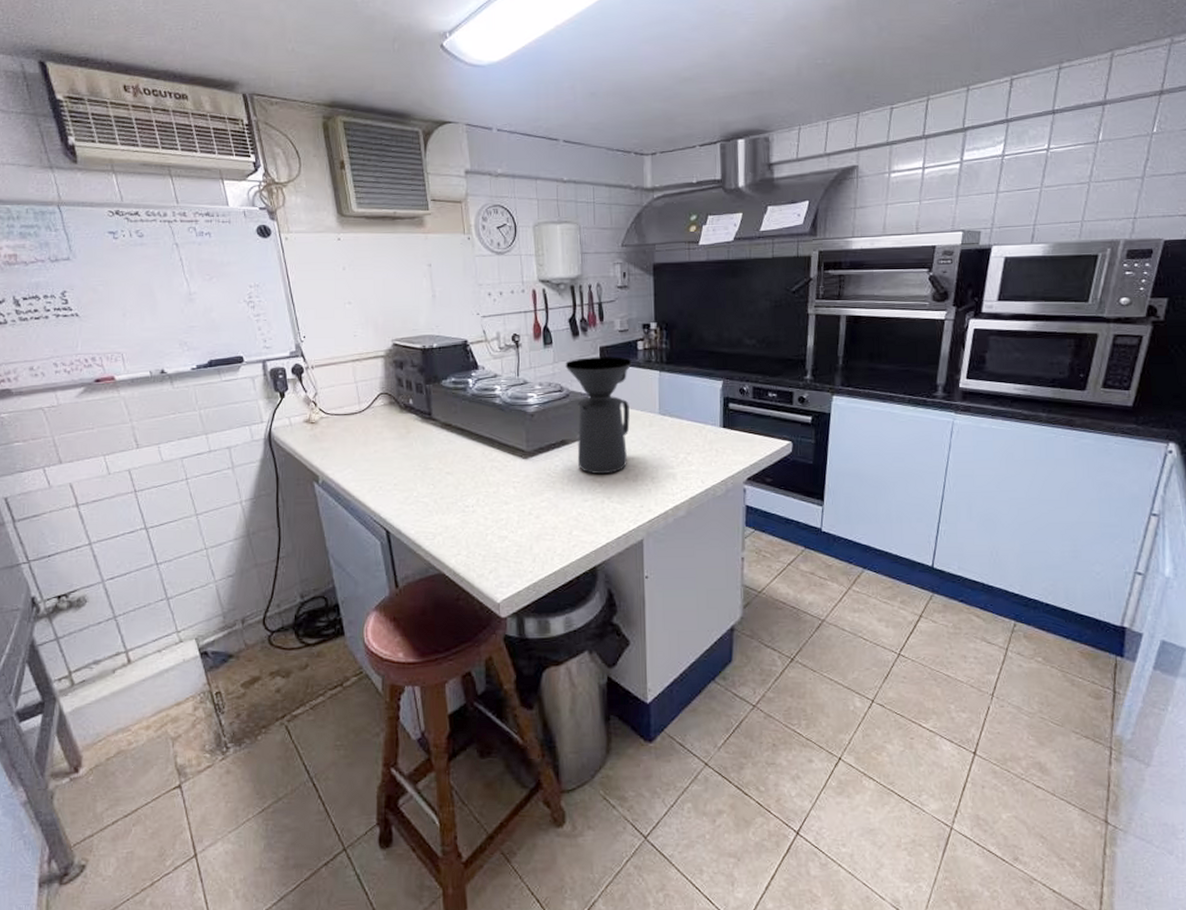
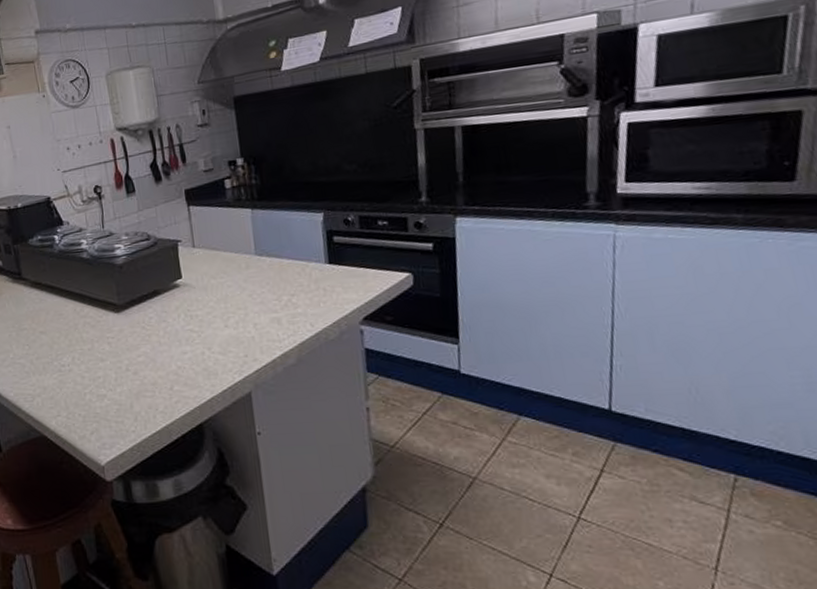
coffee maker: present [565,356,632,475] -> none [150,198,226,325]

